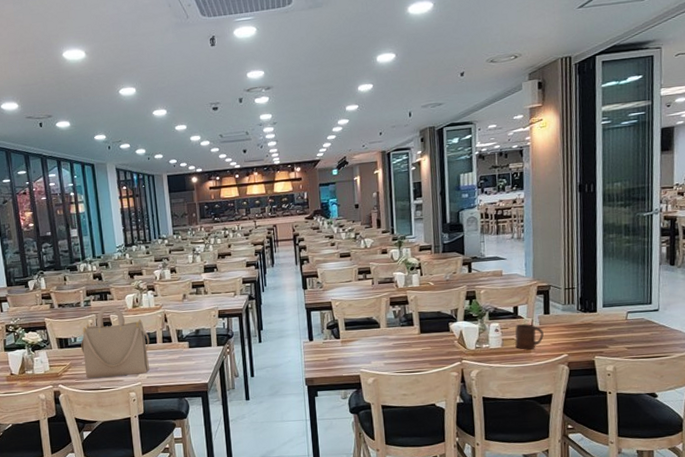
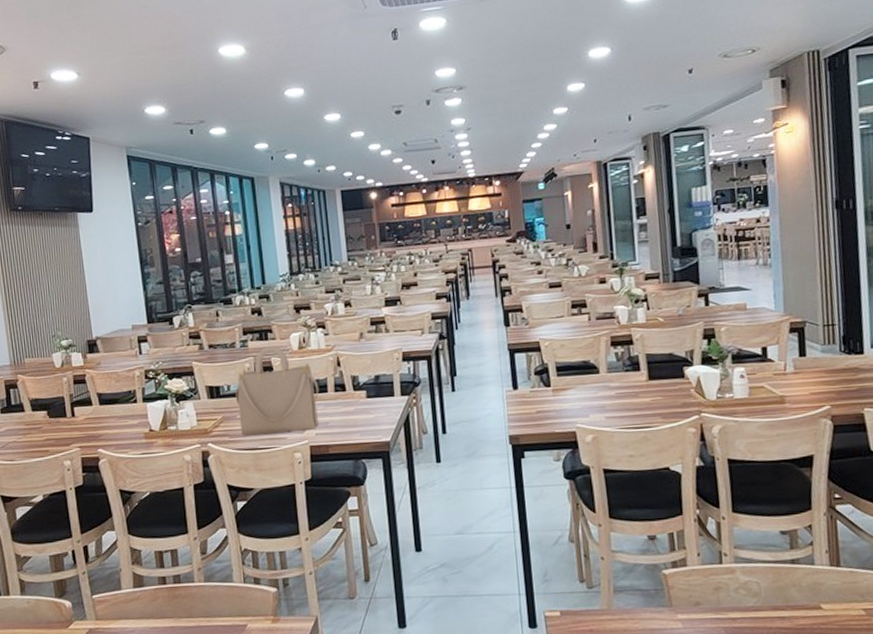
cup: present [515,324,544,350] -> none [764,368,800,400]

